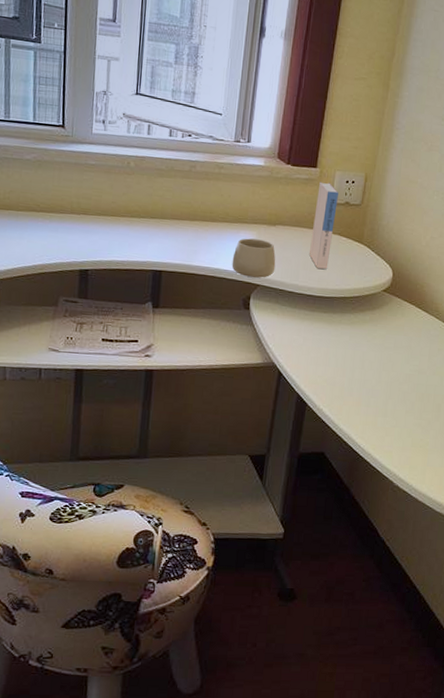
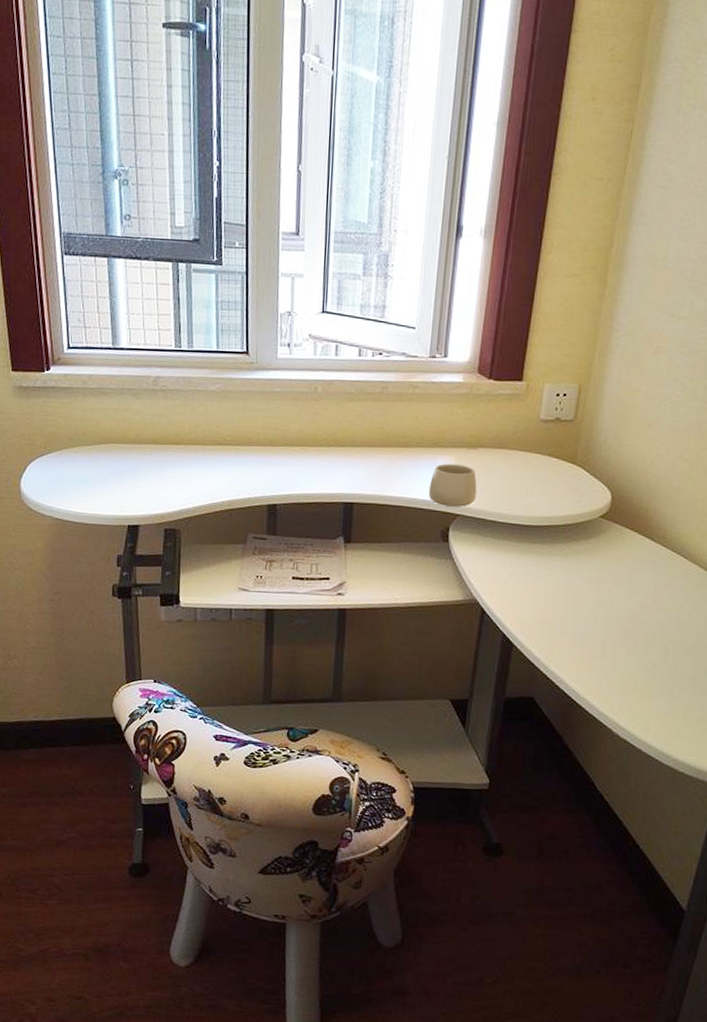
book: present [309,181,338,269] -> none [515,396,548,494]

